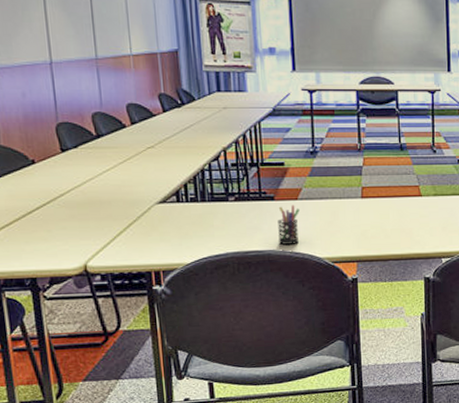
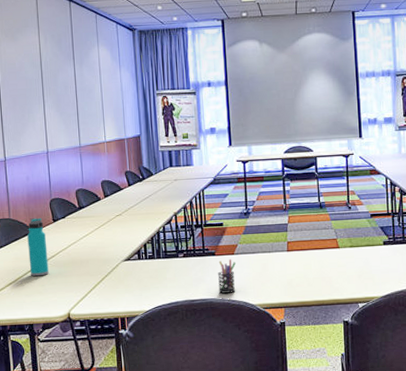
water bottle: none [25,146,57,219] -> present [27,217,49,277]

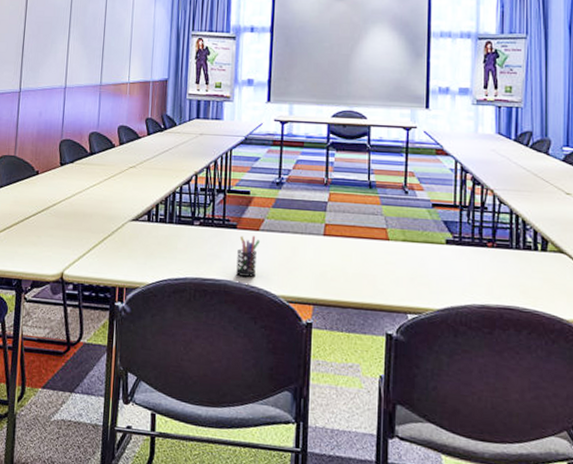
water bottle: present [27,217,49,277] -> none [27,158,50,226]

